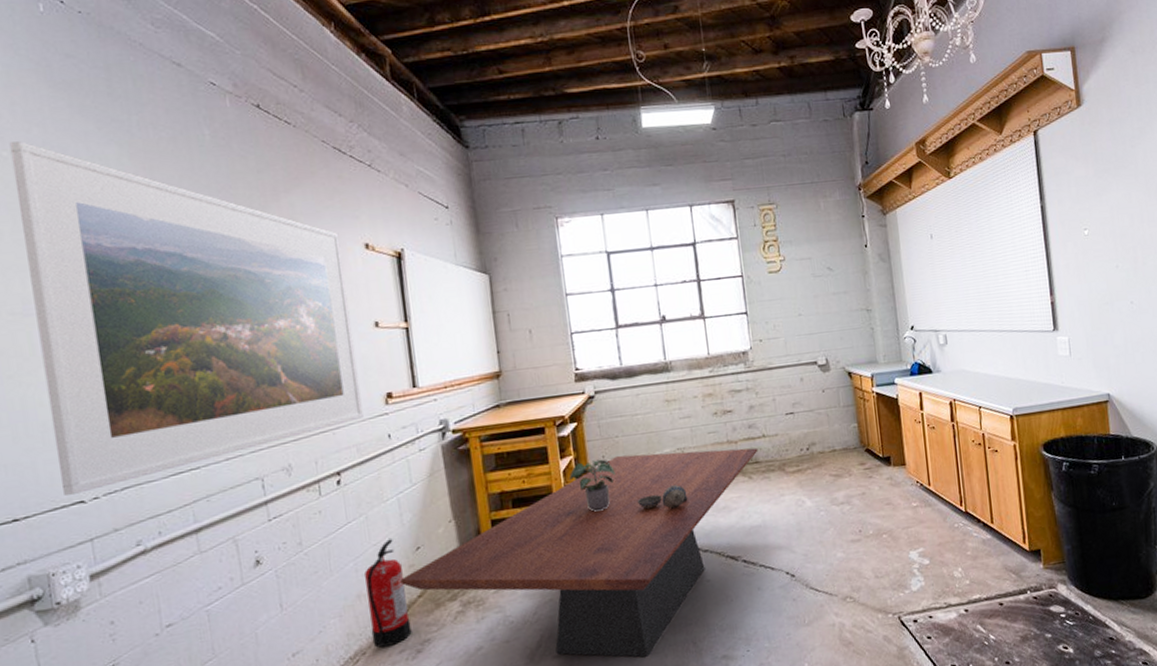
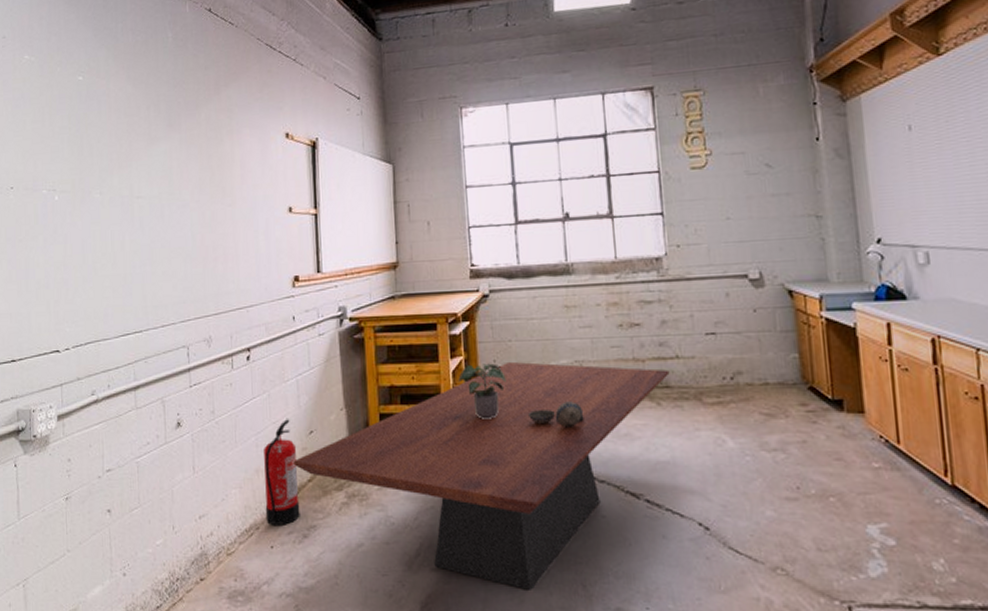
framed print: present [9,141,363,495] -> none [36,48,273,344]

